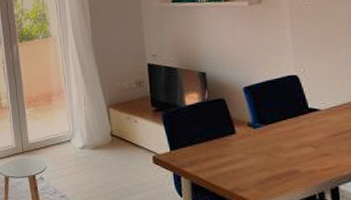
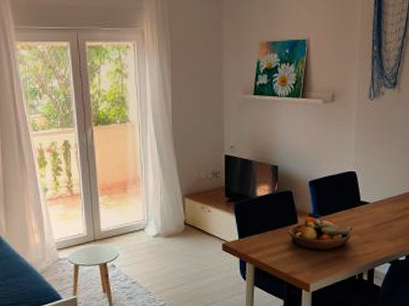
fruit bowl: none [226,126,304,164] -> present [289,217,353,250]

